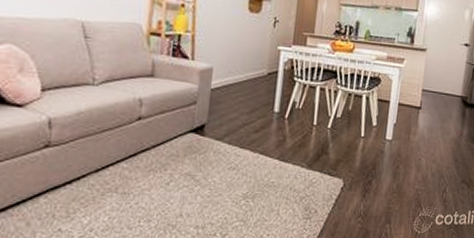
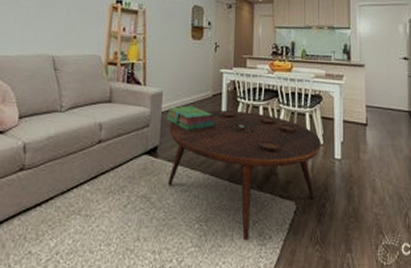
coffee table: none [214,89,375,215] -> present [167,110,322,241]
stack of books: none [215,83,269,109] -> present [166,105,215,131]

